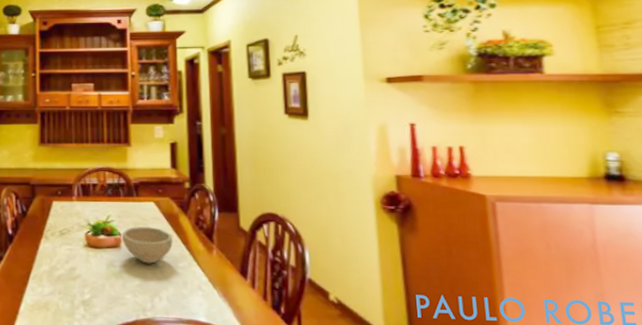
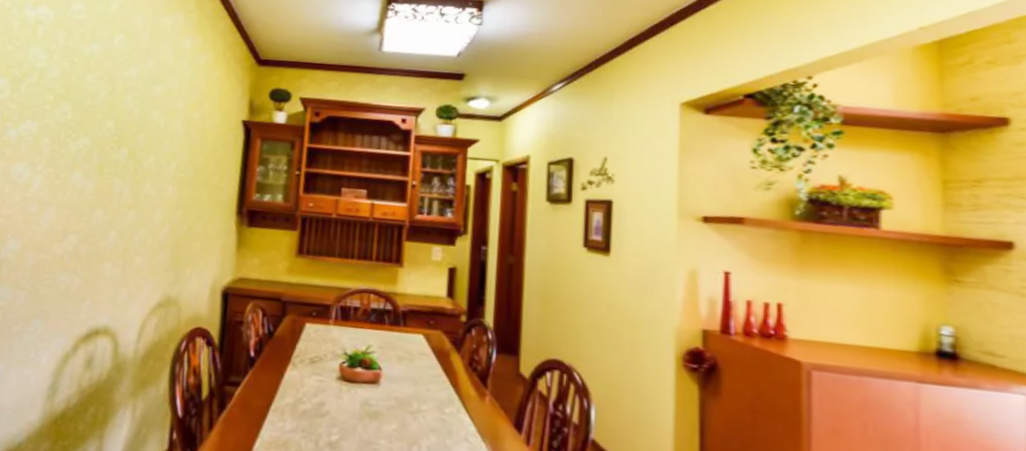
bowl: present [122,227,173,264] -> none [382,361,441,406]

